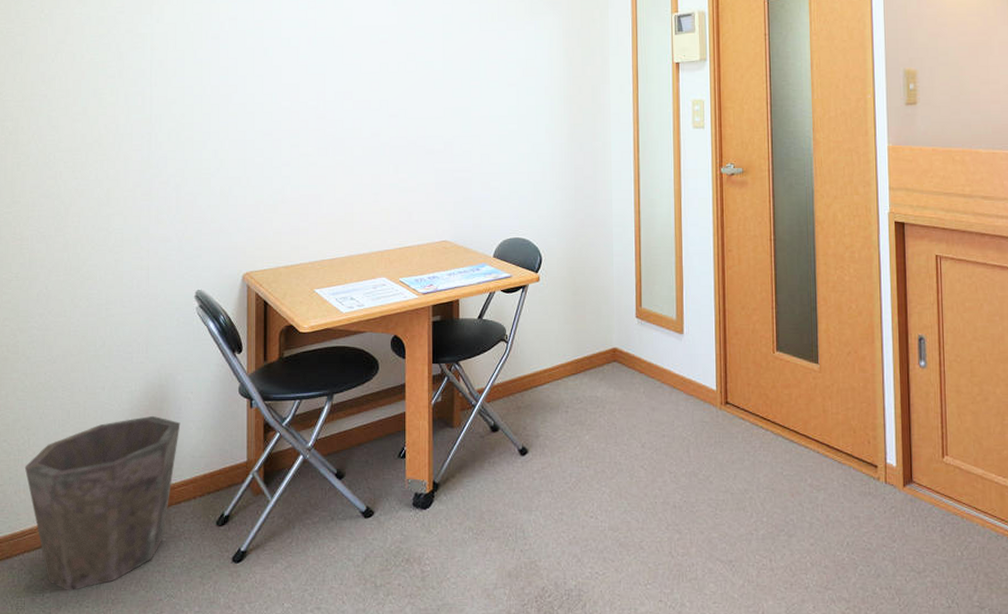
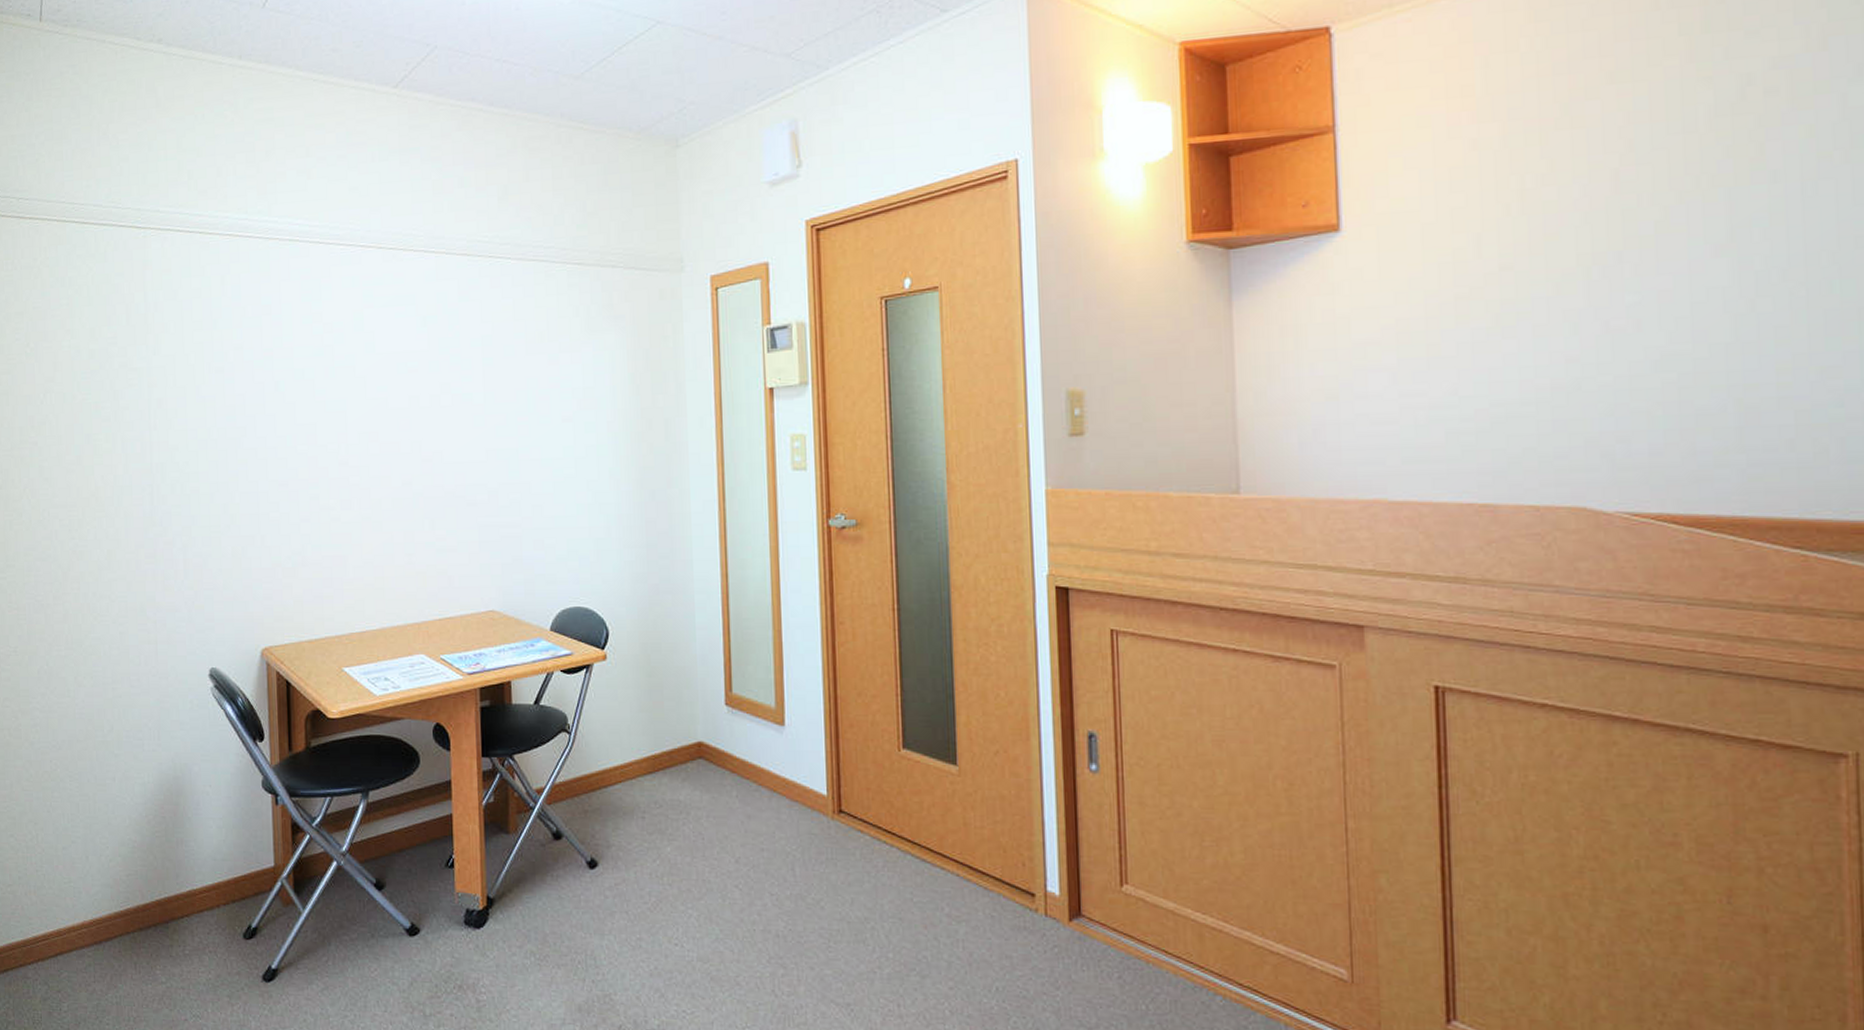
waste bin: present [24,415,181,591] -> none [34,811,199,1006]

